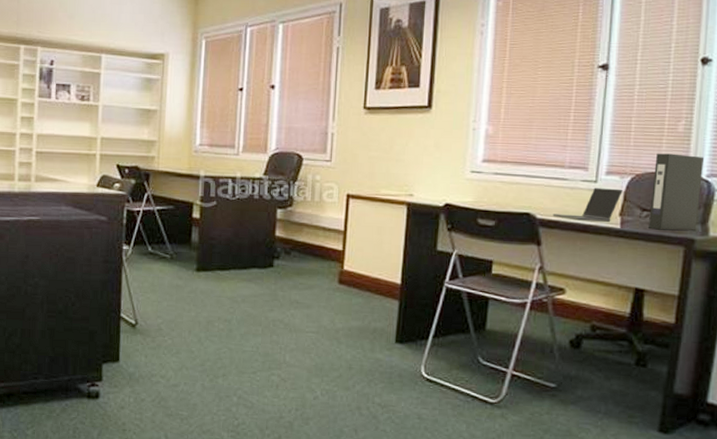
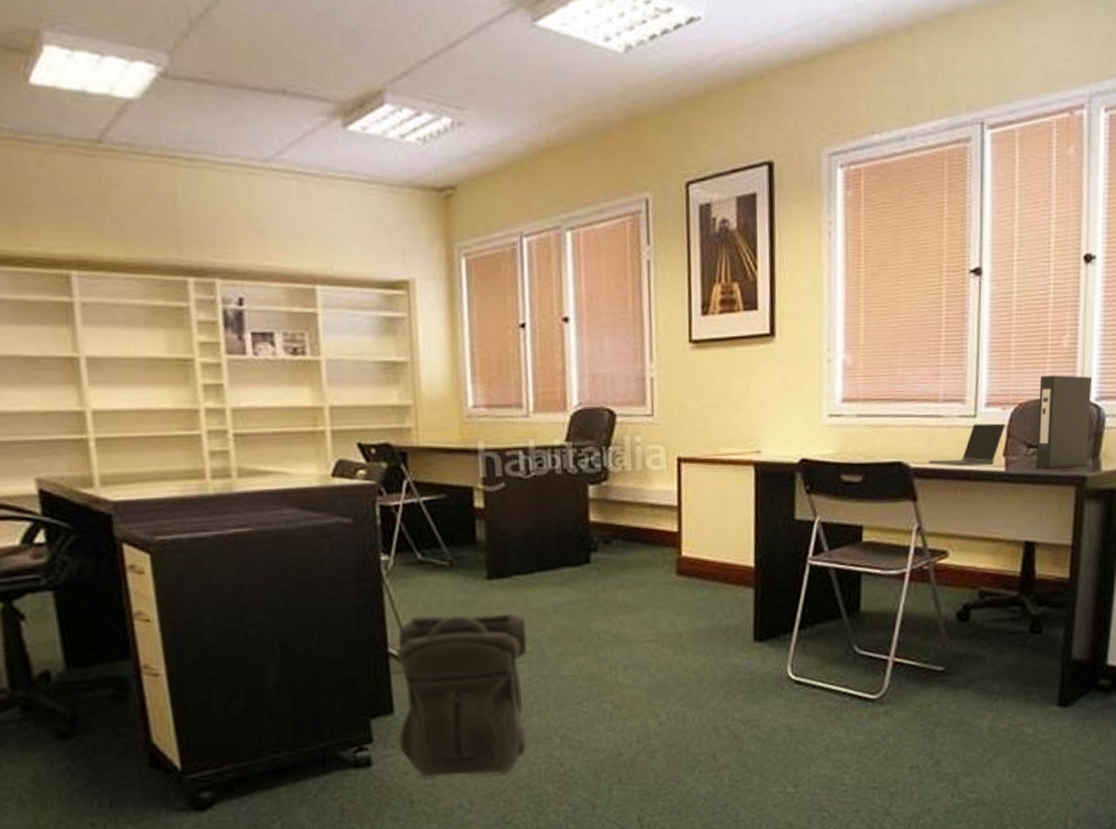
backpack: none [120,292,221,419] -> present [395,613,527,778]

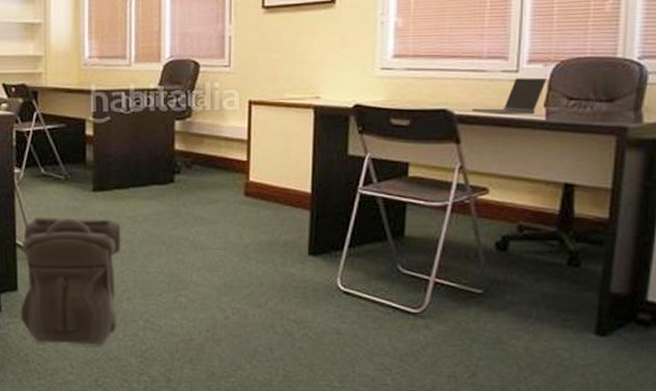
binder: present [1036,375,1093,469] -> none [577,36,635,119]

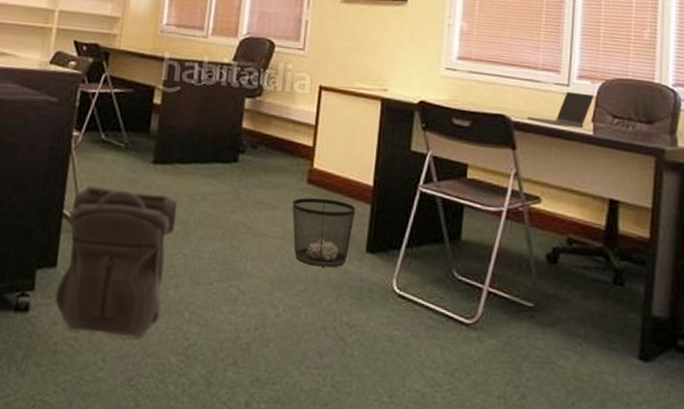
waste bin: none [231,209,295,272] -> present [292,197,356,268]

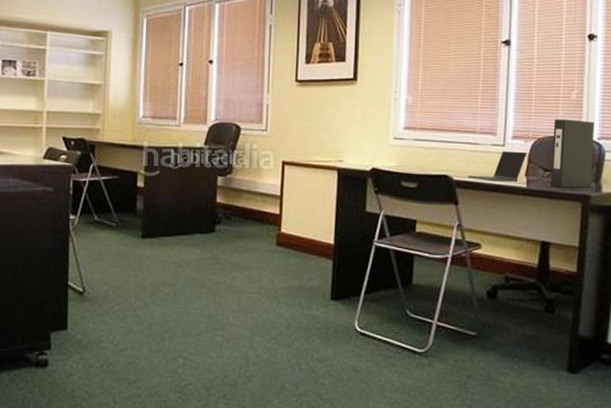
backpack: present [55,185,178,338] -> none [69,260,166,382]
waste bin: present [292,197,356,268] -> none [264,257,320,315]
binder: none [620,59,670,142] -> present [551,119,595,189]

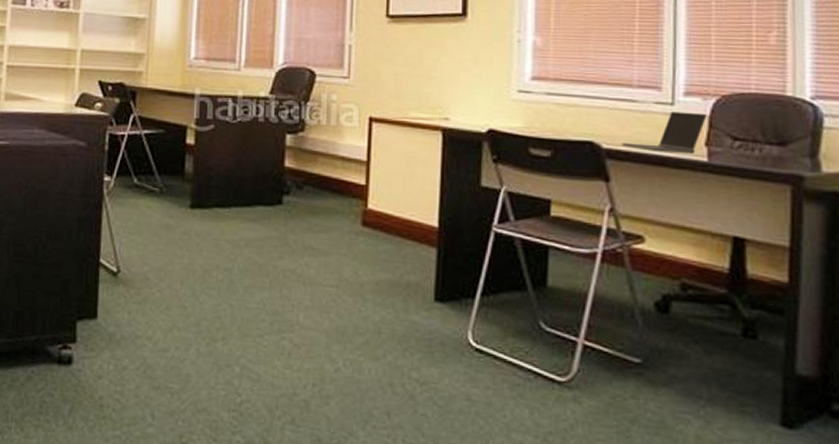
binder: present [551,119,595,189] -> none [743,70,806,166]

